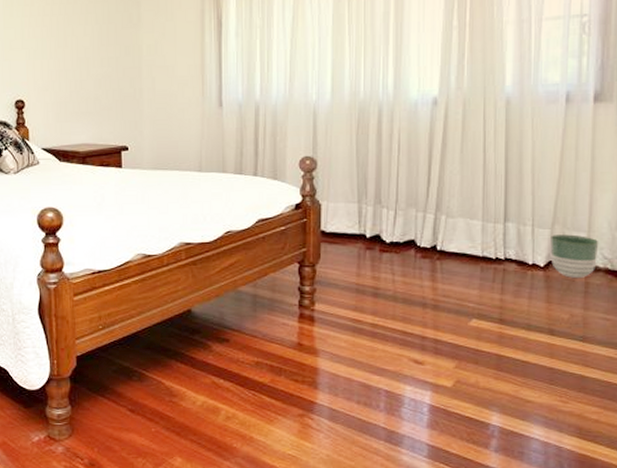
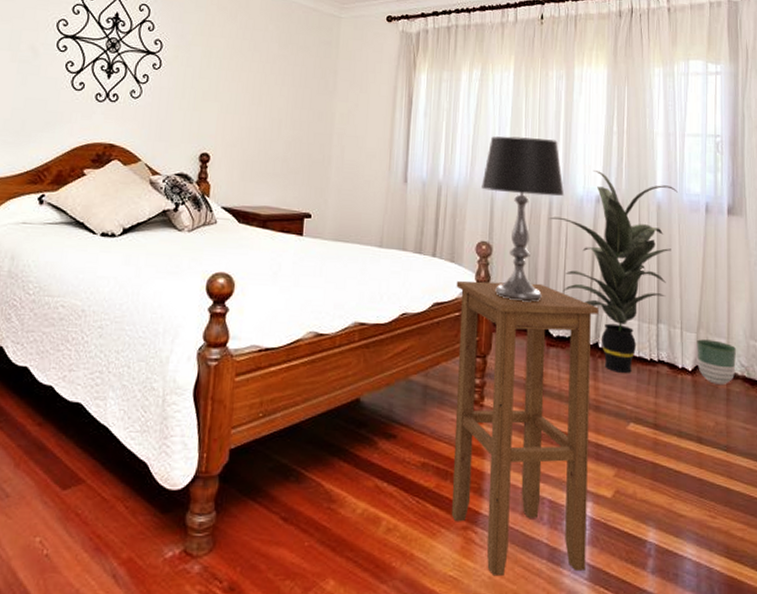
stool: none [280,192,437,455] -> present [451,280,599,577]
table lamp: none [302,44,396,212] -> present [481,135,565,303]
indoor plant: none [379,71,531,273] -> present [549,170,678,373]

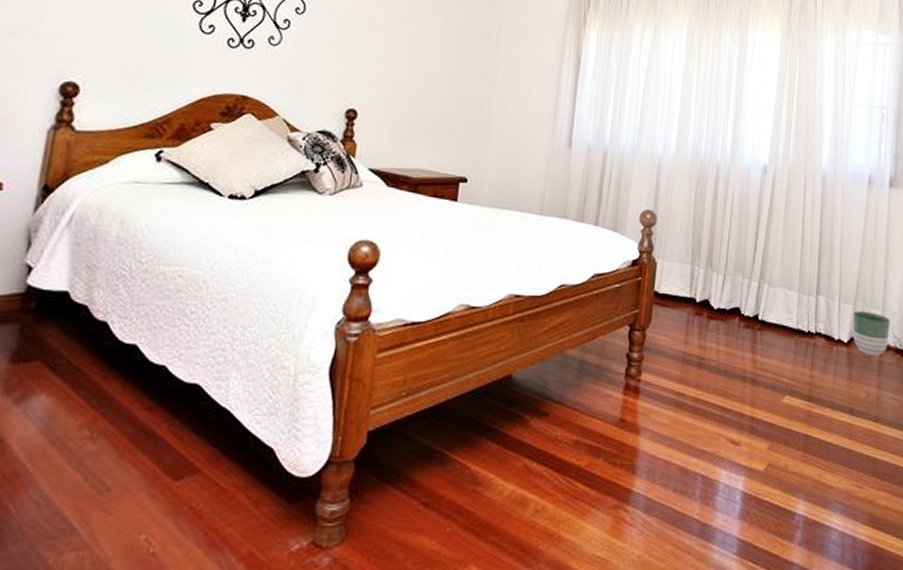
stool: present [451,280,599,577] -> none [602,251,760,555]
table lamp: present [481,135,565,303] -> none [648,100,733,274]
indoor plant: present [549,170,678,373] -> none [715,139,843,345]

